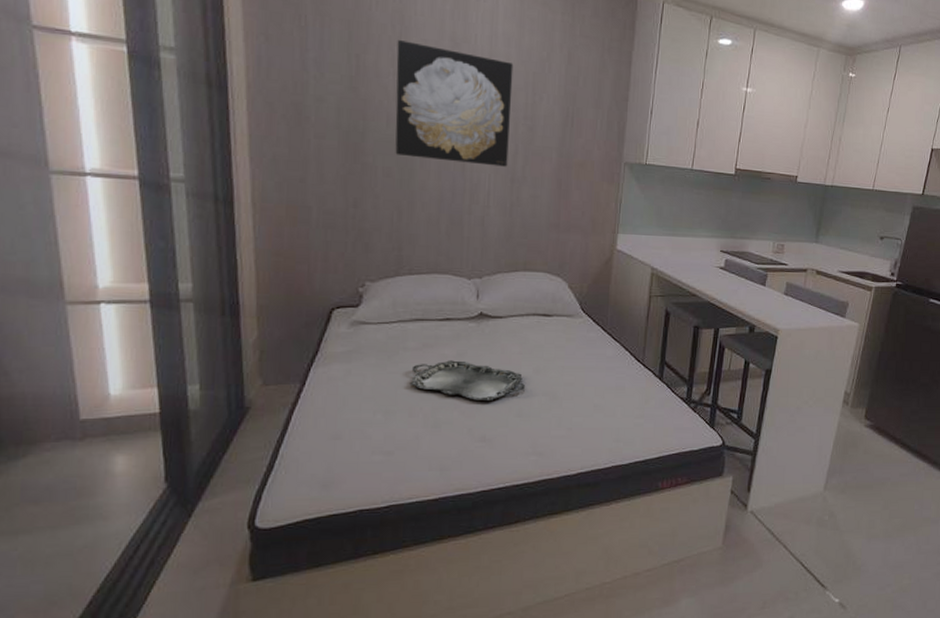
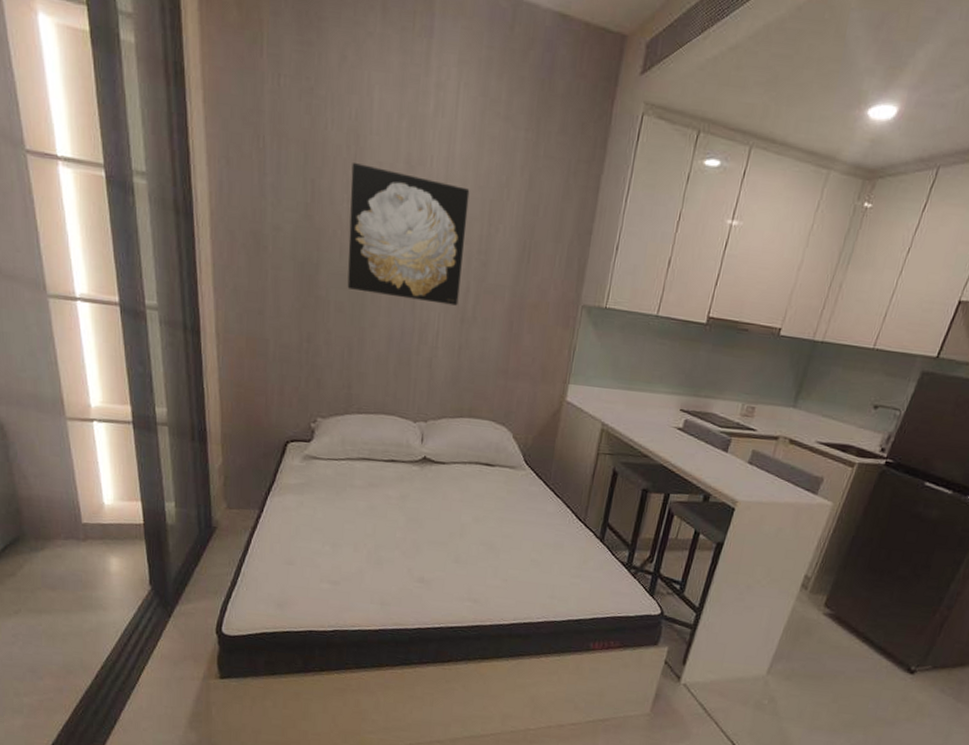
serving tray: present [409,360,526,402] -> none [355,501,465,545]

